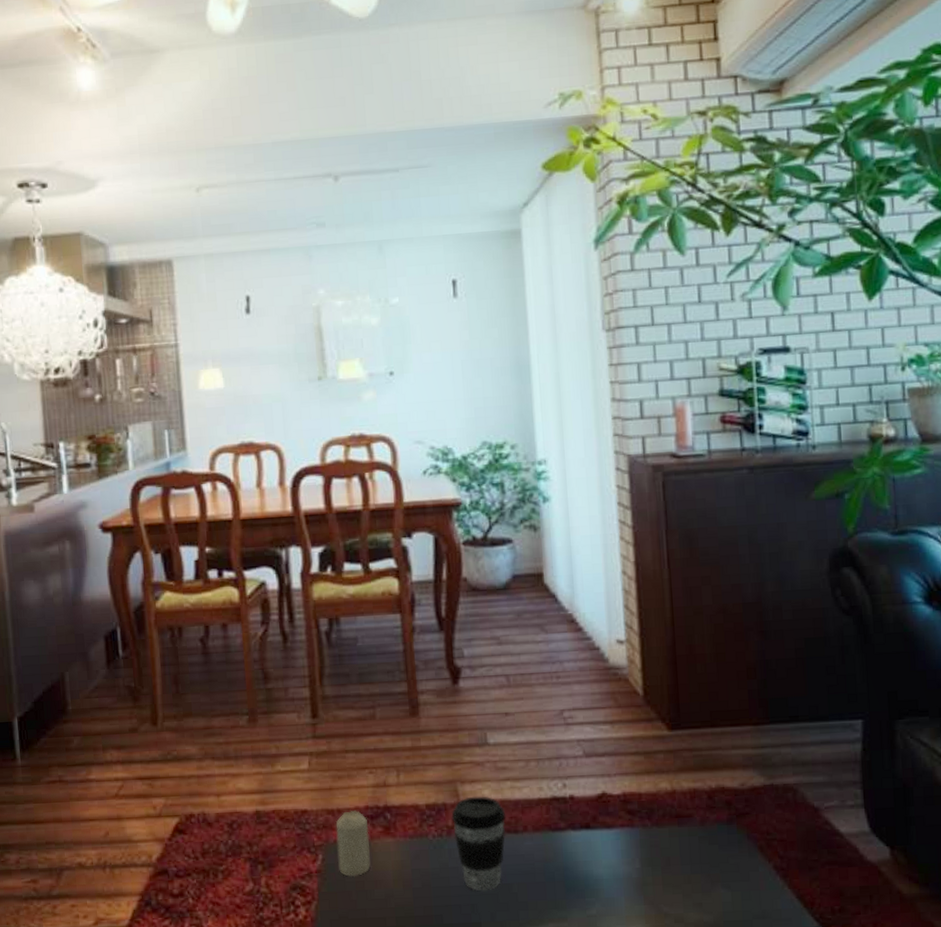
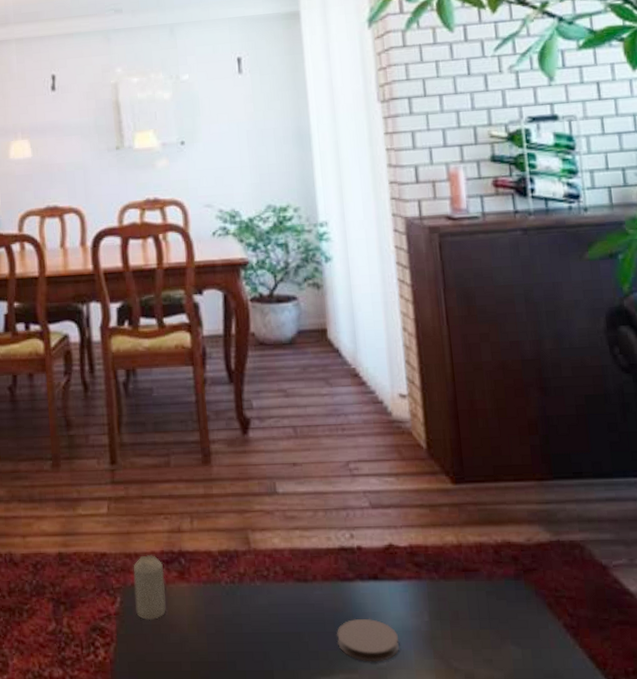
coffee cup: present [451,796,506,891] -> none [242,544,296,638]
coaster: none [546,867,610,911] -> present [336,618,400,662]

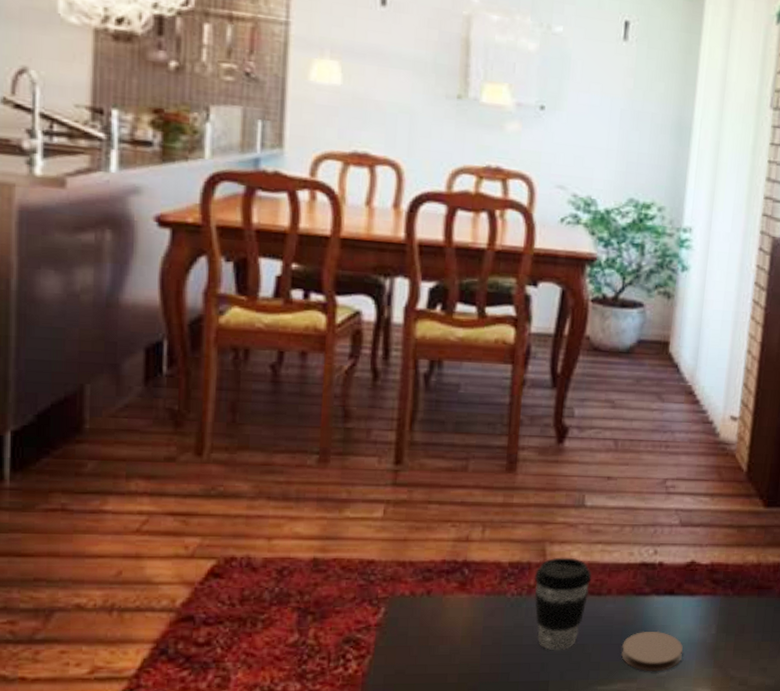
candle: present [133,555,166,621] -> none [402,564,443,632]
coffee cup: none [242,544,296,638] -> present [534,557,592,650]

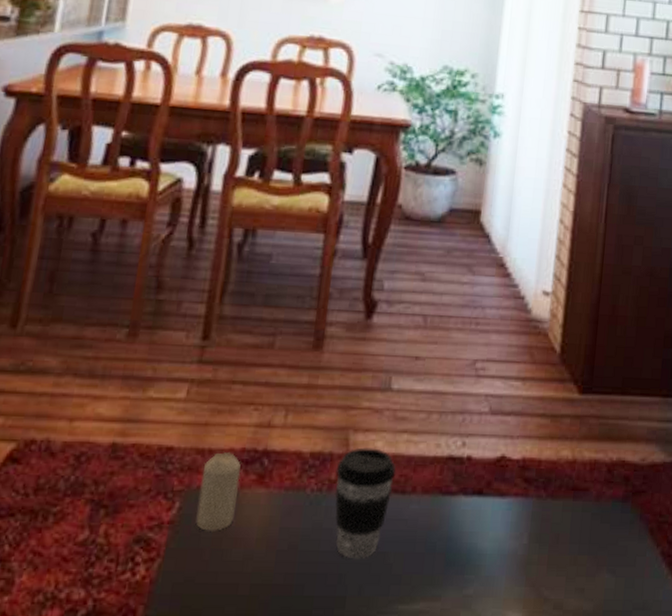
candle: none [402,564,443,632] -> present [196,452,241,533]
coaster: present [621,631,683,672] -> none [425,538,492,589]

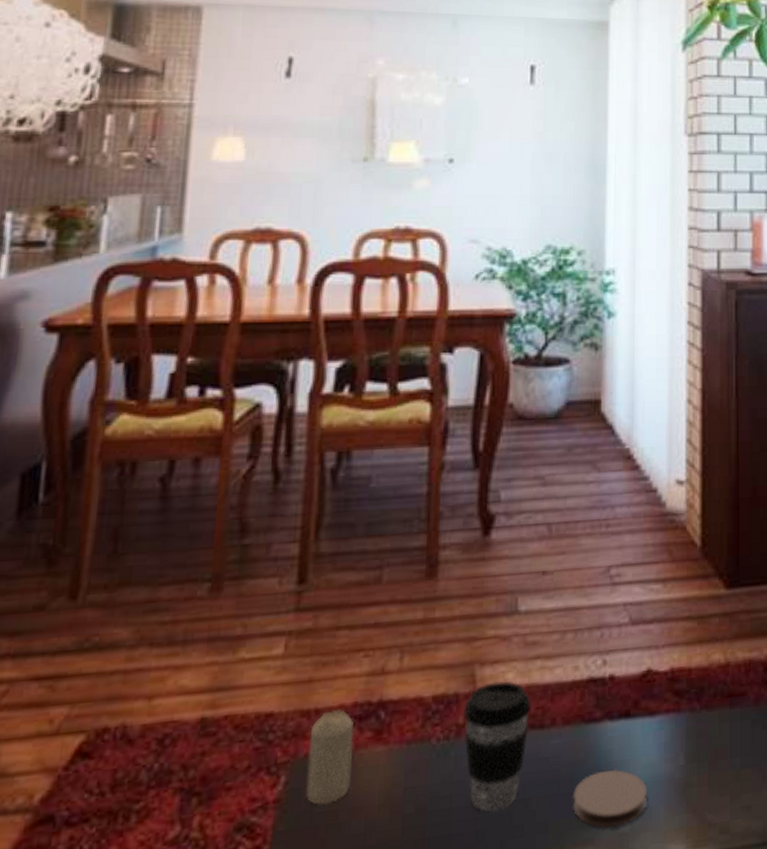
coaster: none [425,538,492,589] -> present [572,769,648,829]

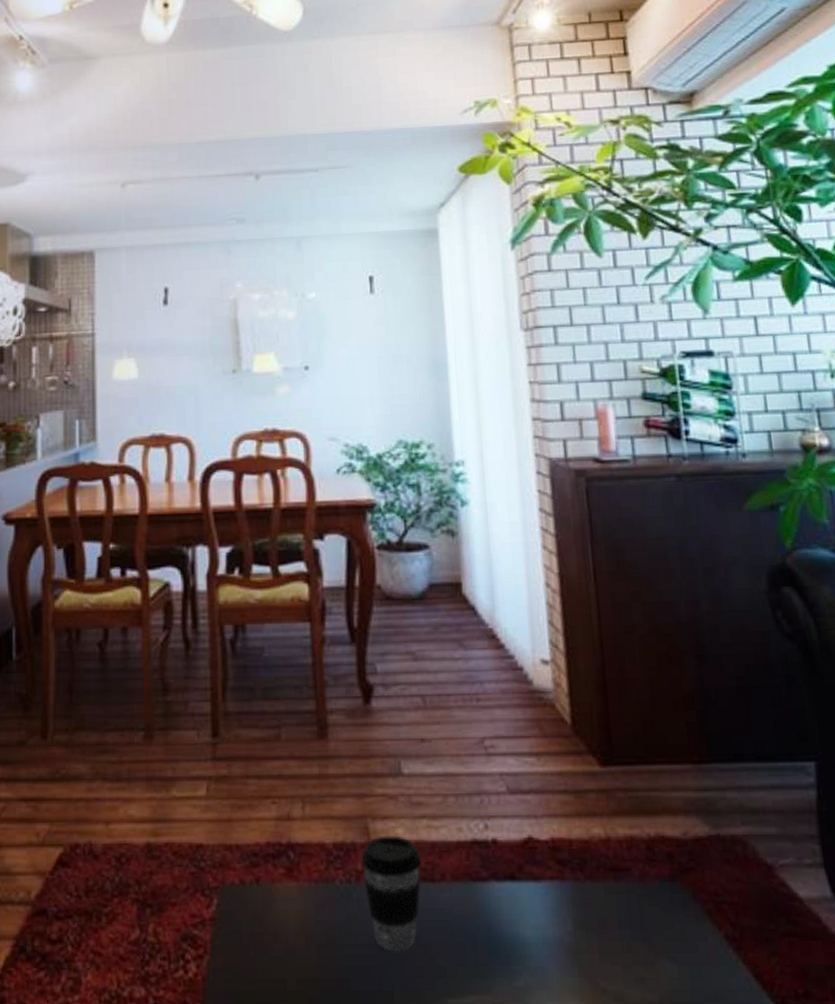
candle: present [306,709,355,806] -> none [233,847,270,928]
coaster: present [572,769,648,829] -> none [466,926,539,981]

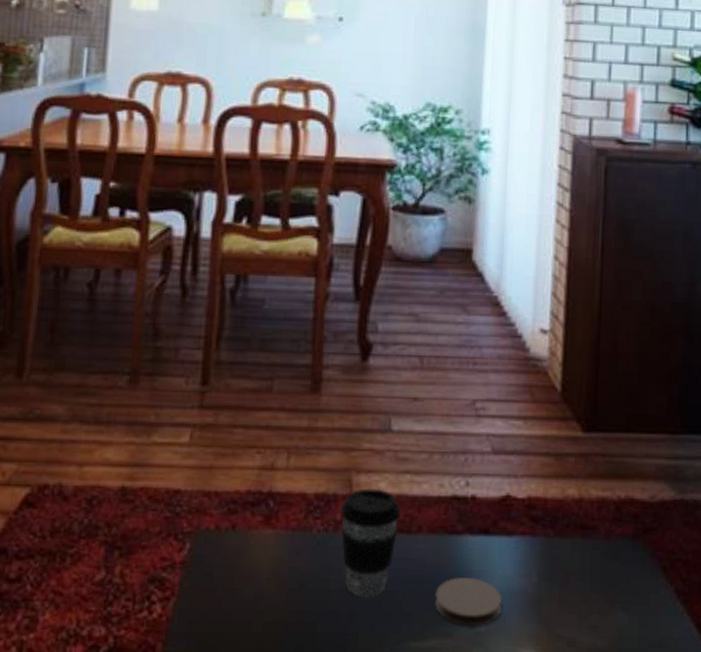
coaster: none [466,926,539,981] -> present [434,576,503,627]

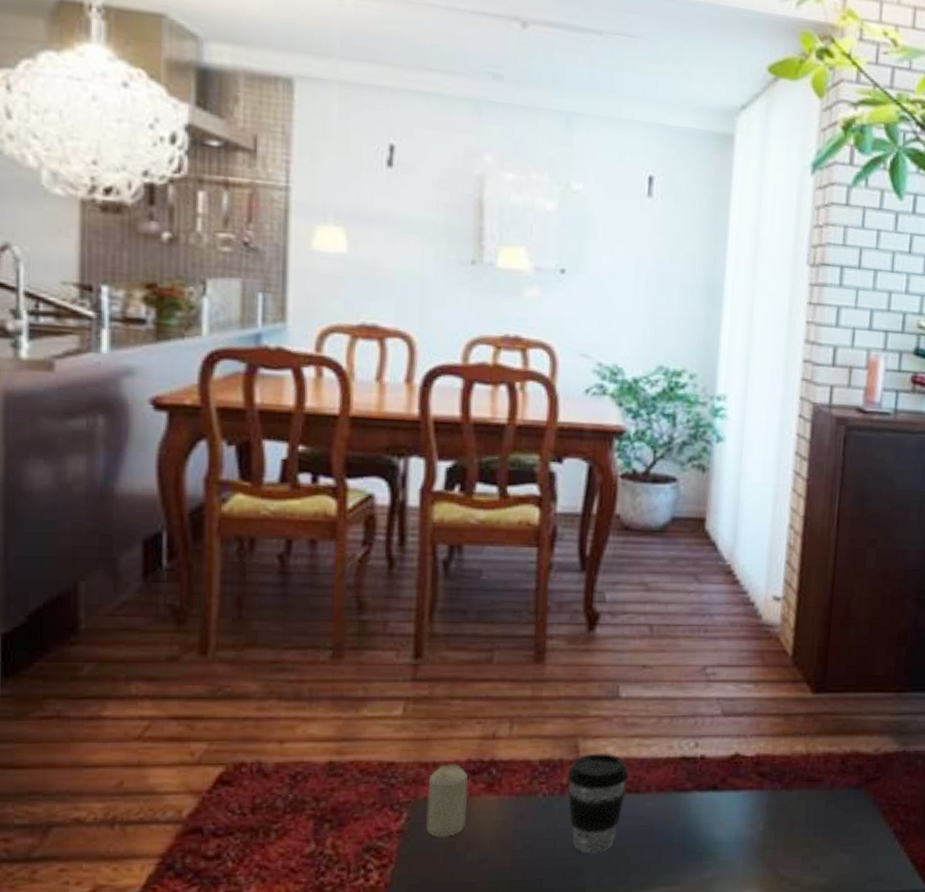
candle: none [207,495,248,572] -> present [426,764,469,838]
coaster: present [434,576,503,627] -> none [662,829,730,874]

